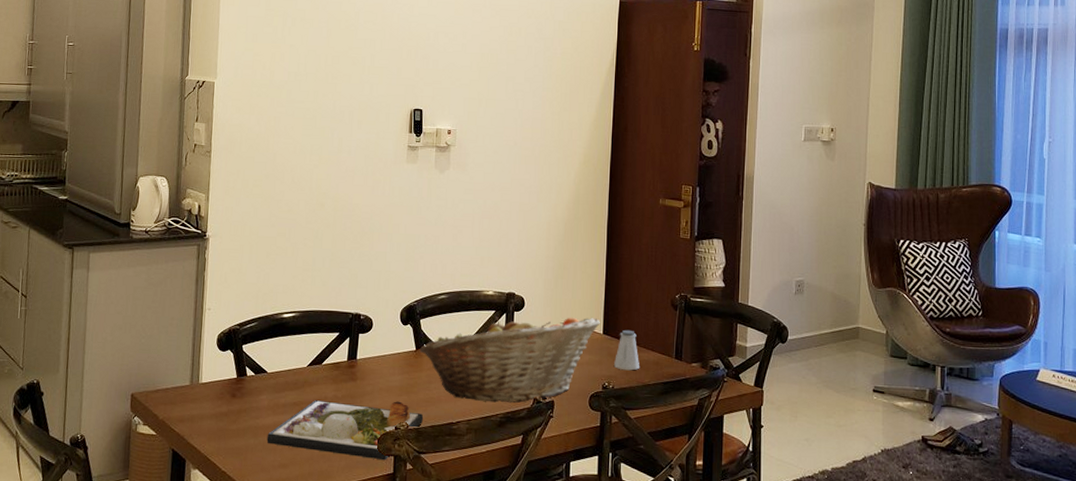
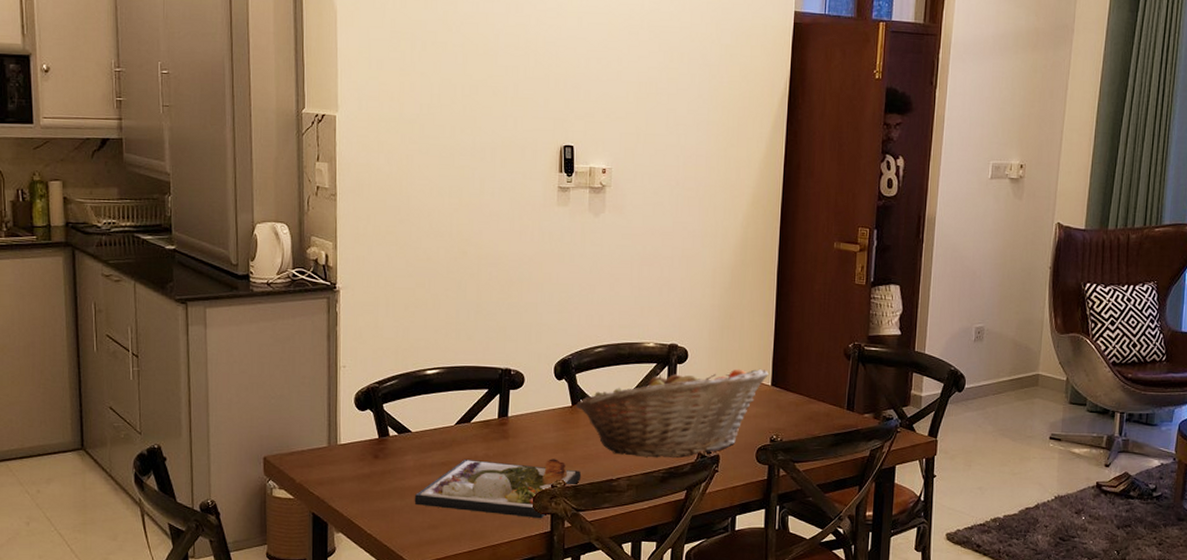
saltshaker: present [614,329,639,371] -> none [783,381,809,423]

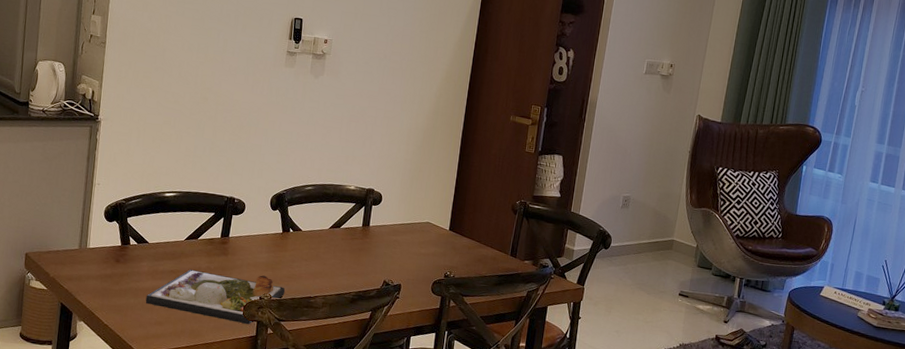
fruit basket: present [575,368,769,458] -> none [285,208,448,284]

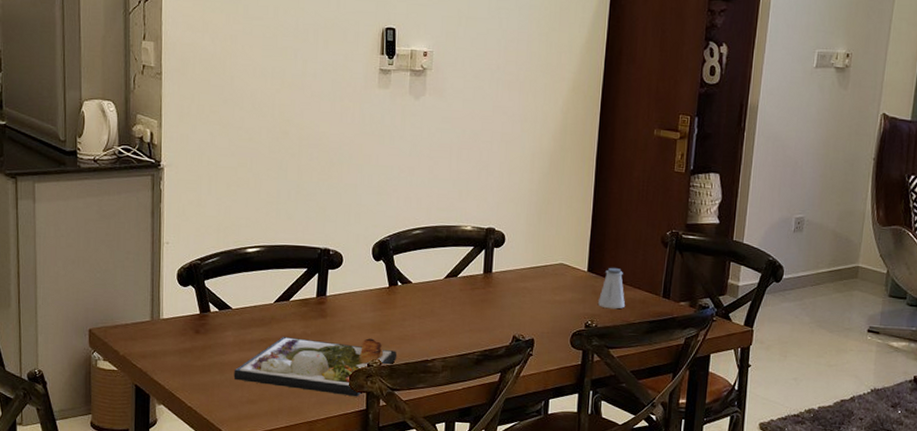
saltshaker: none [456,228,479,264] -> present [598,267,625,309]

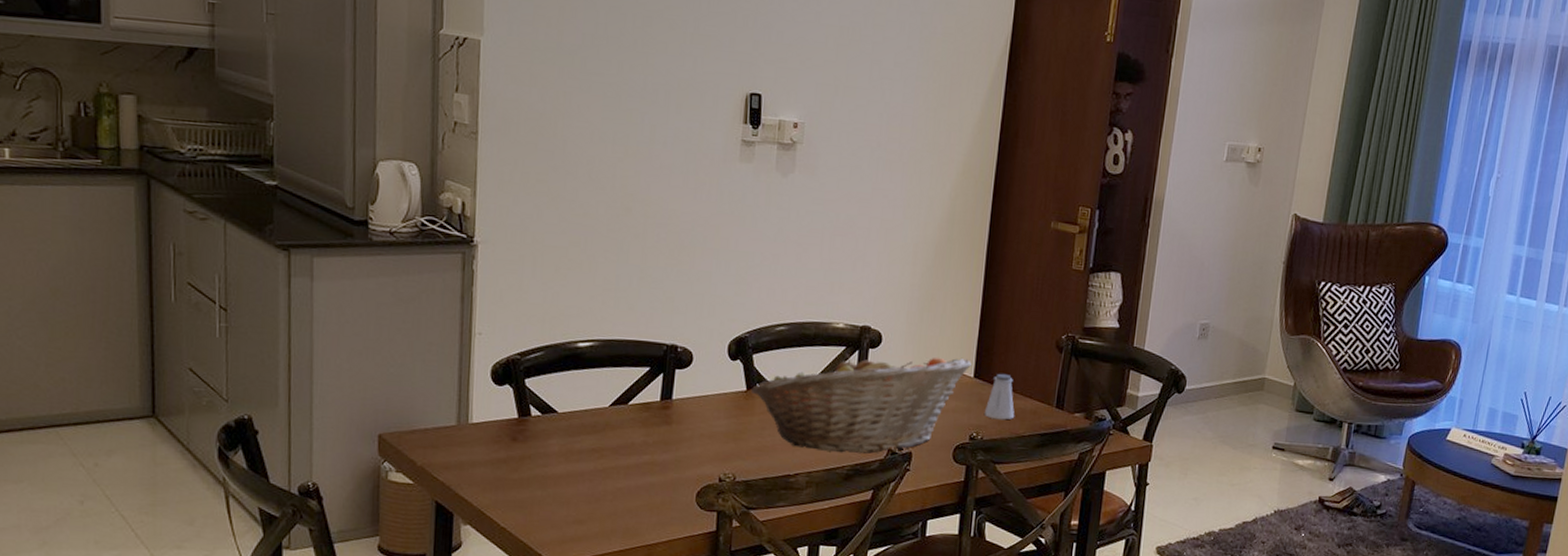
dinner plate: present [233,337,397,397] -> none [558,446,755,517]
fruit basket: none [392,252,585,341] -> present [750,352,972,454]

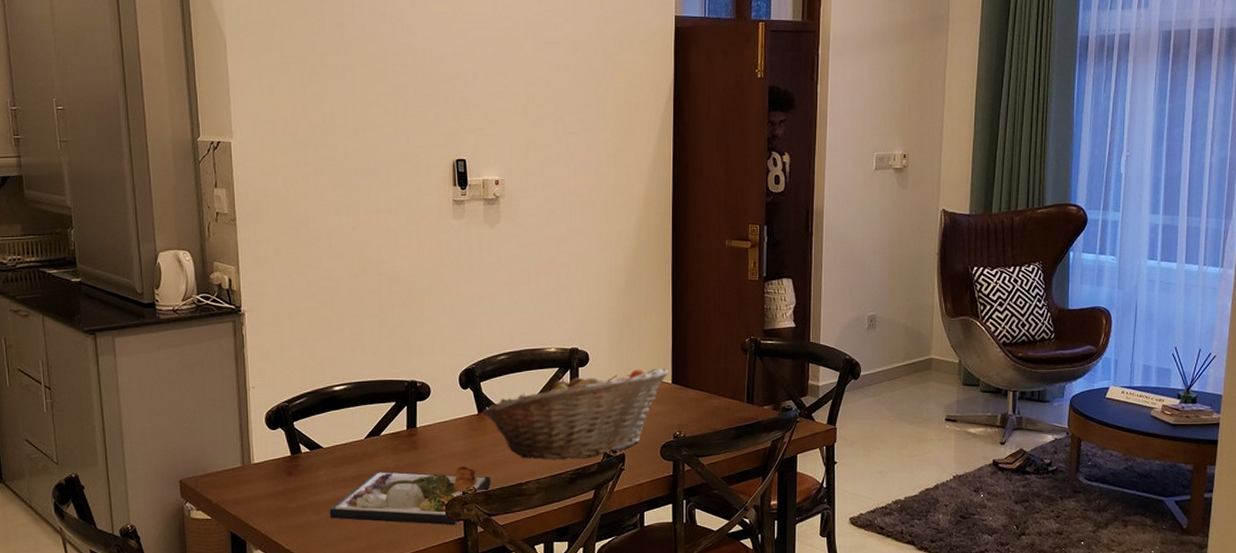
dinner plate: none [558,446,755,517] -> present [329,466,492,526]
saltshaker: present [985,373,1014,420] -> none [685,377,710,418]

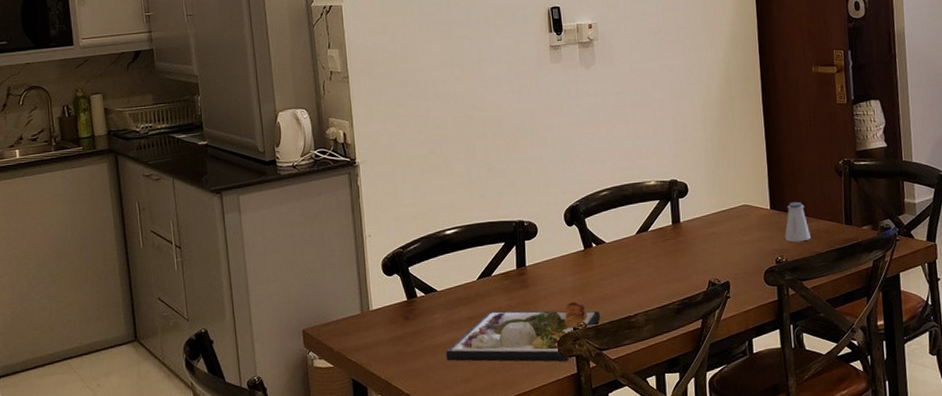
fruit basket: present [481,368,669,460] -> none [587,194,766,292]
saltshaker: none [685,377,710,418] -> present [785,201,810,242]

